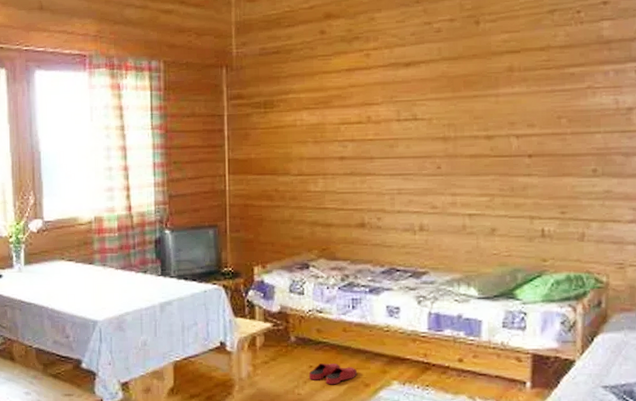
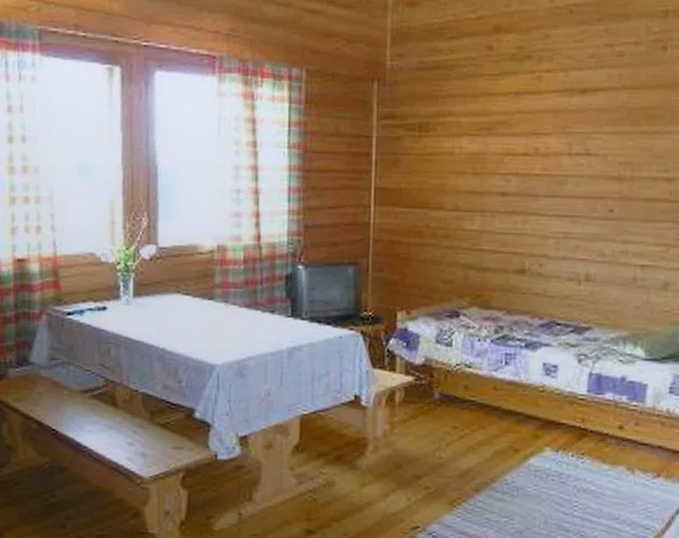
slippers: present [309,363,358,385] -> none [453,424,507,449]

